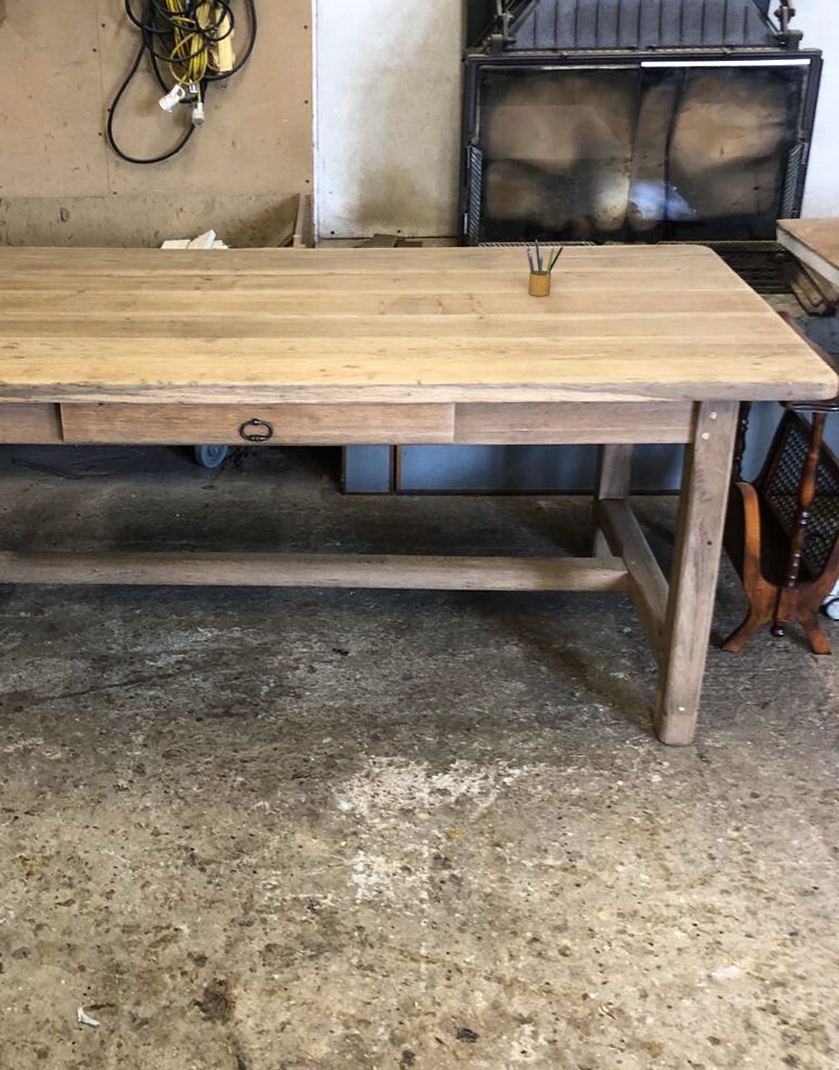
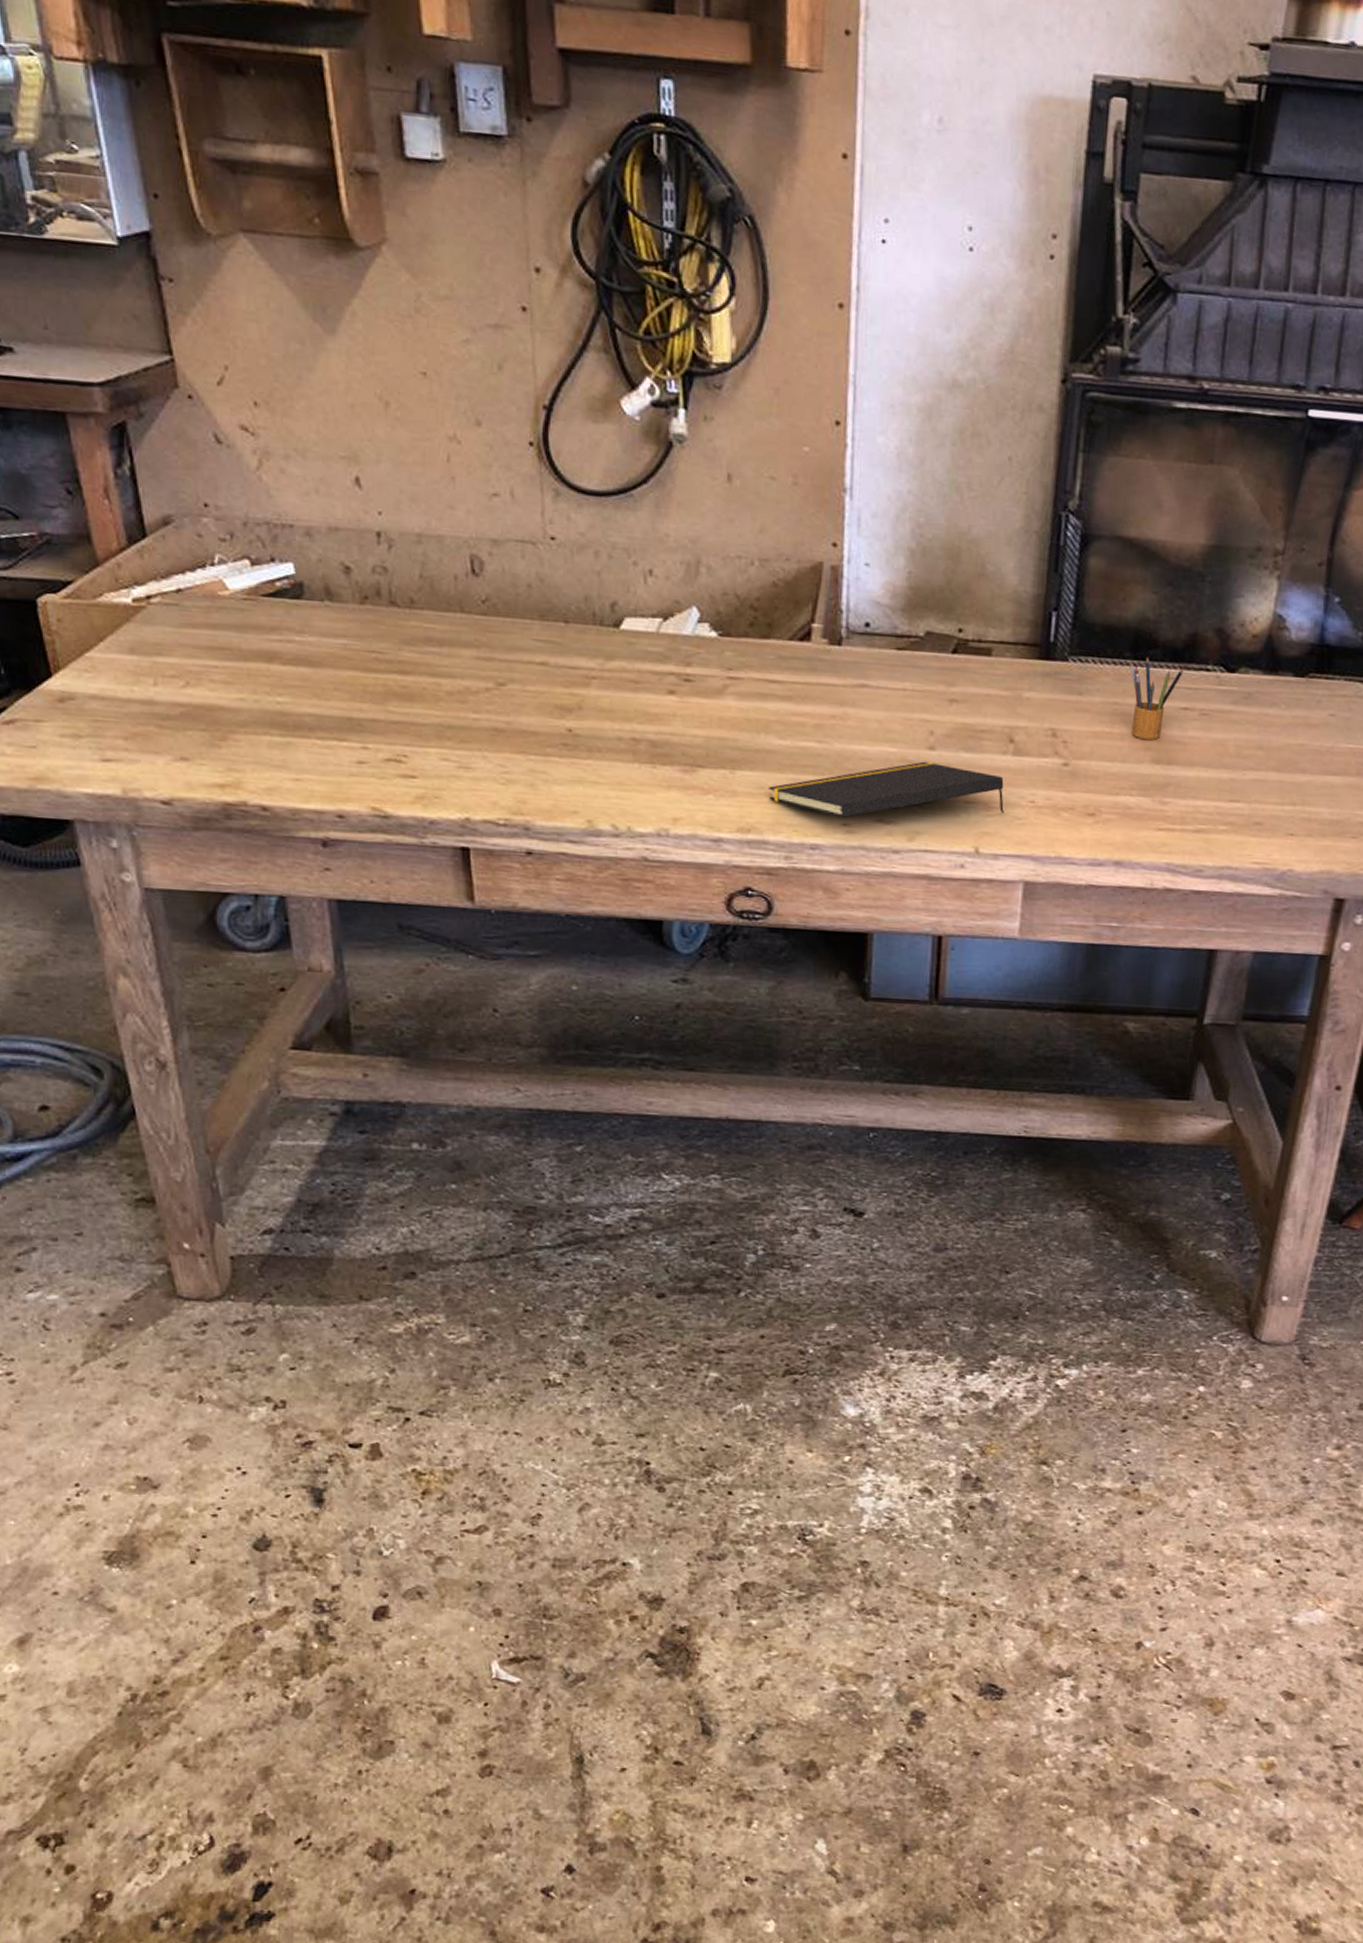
notepad: none [267,323,437,366] -> present [769,761,1004,818]

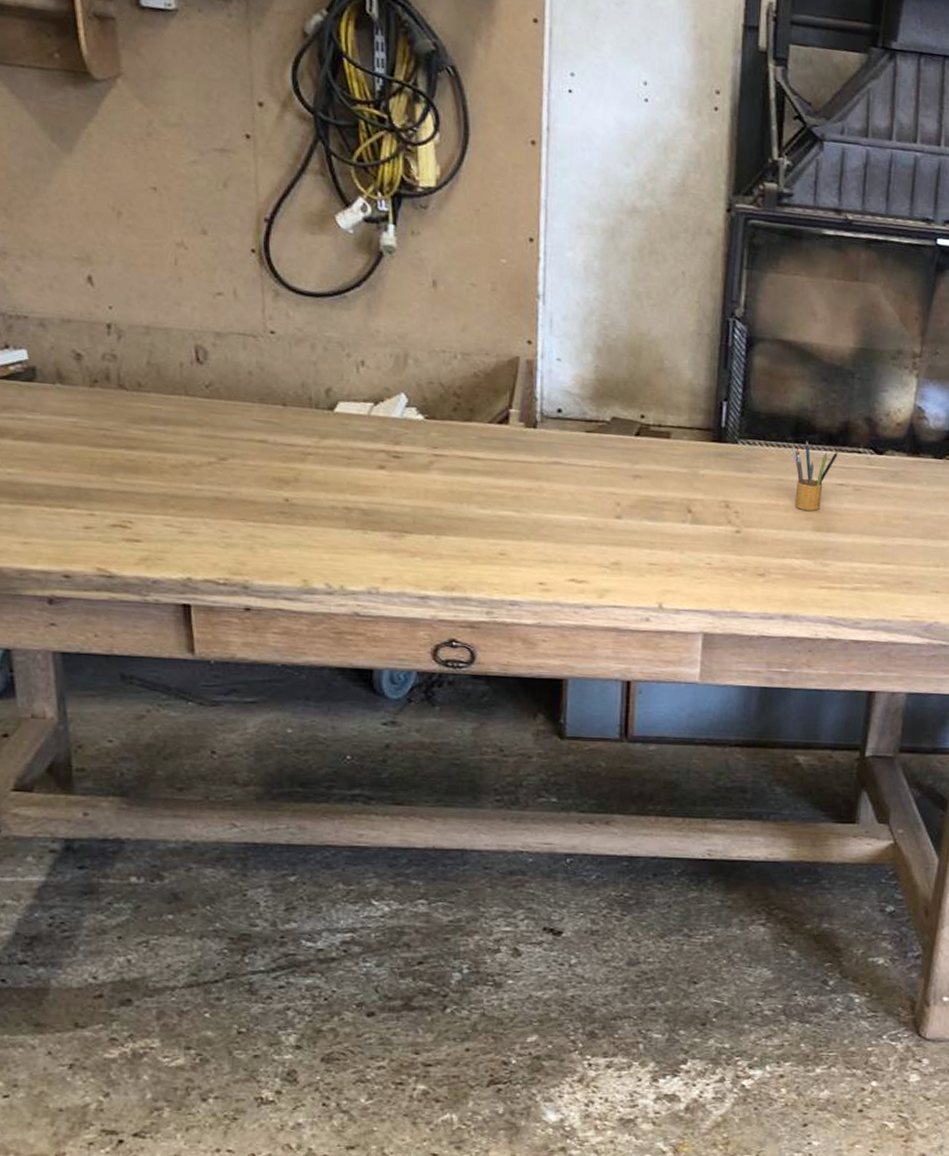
notepad: present [769,761,1004,818] -> none [471,528,684,578]

